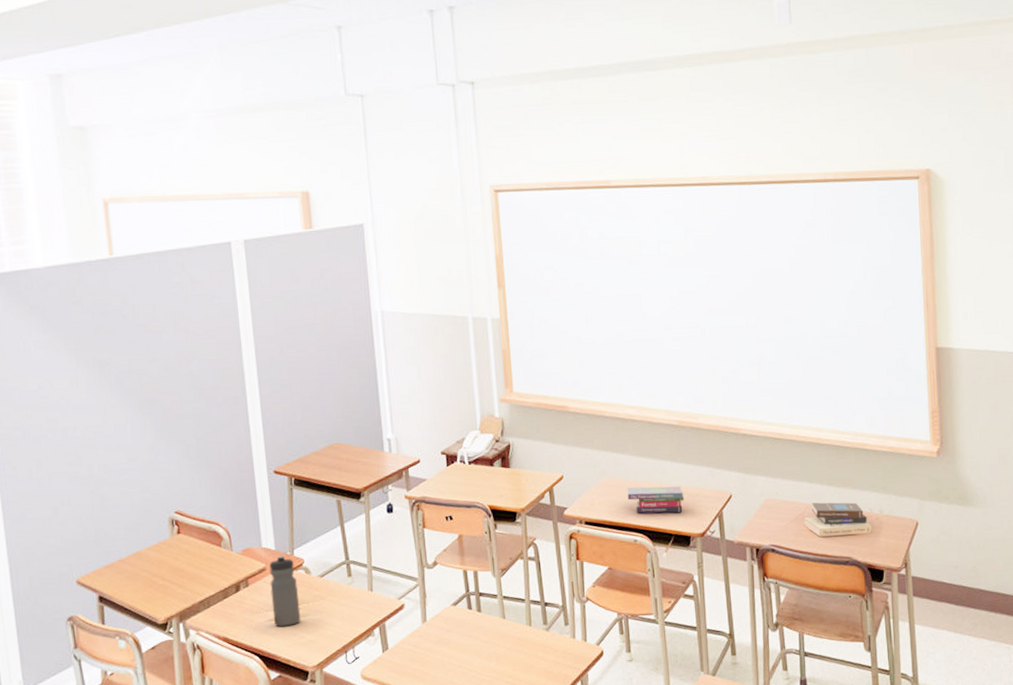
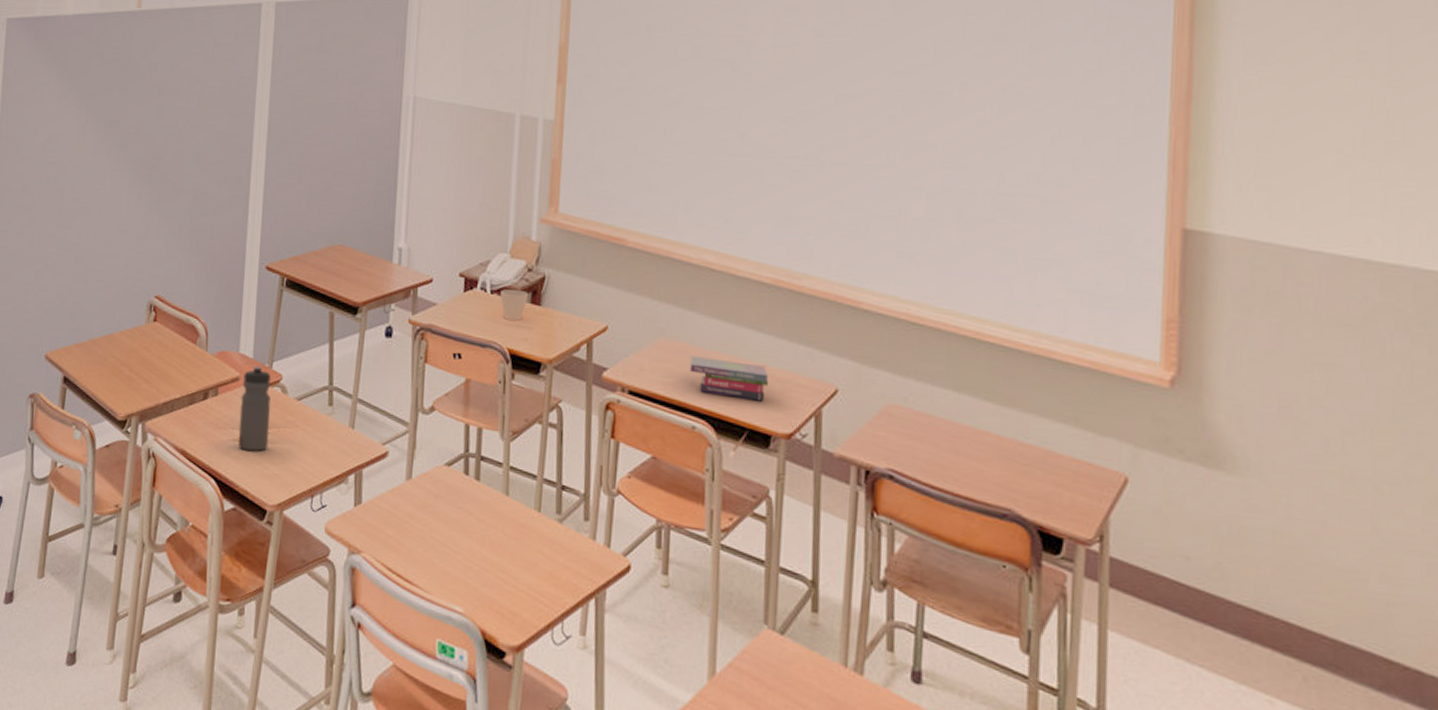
cup: none [477,457,499,484] -> present [500,288,529,322]
books: present [803,502,872,537] -> none [941,421,1050,481]

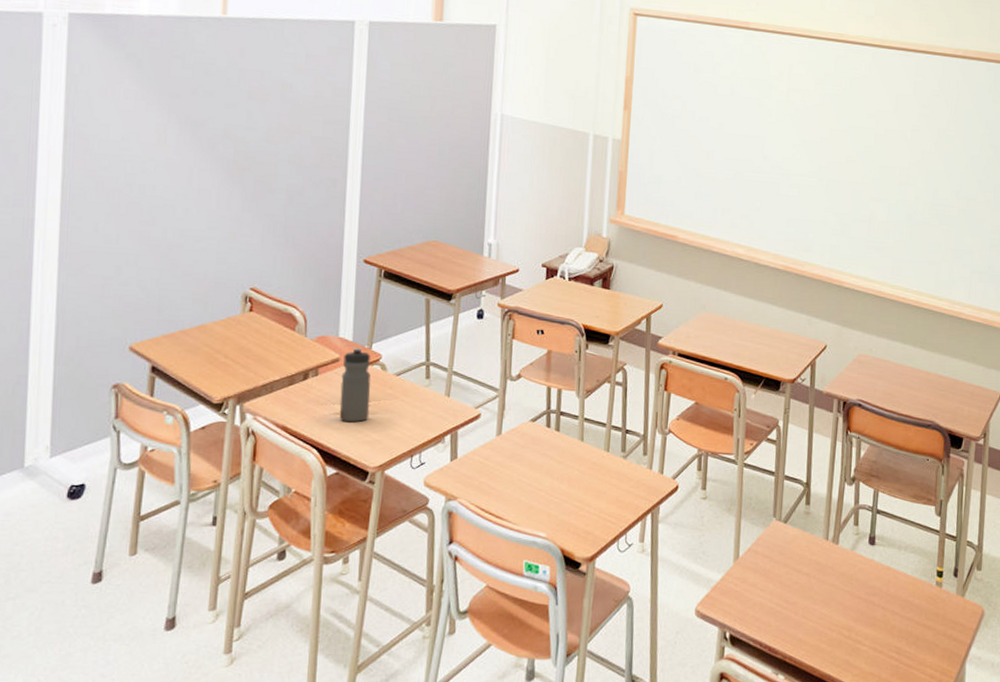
cup: present [500,288,529,322] -> none [577,276,600,303]
books: present [689,356,769,402] -> none [724,325,780,357]

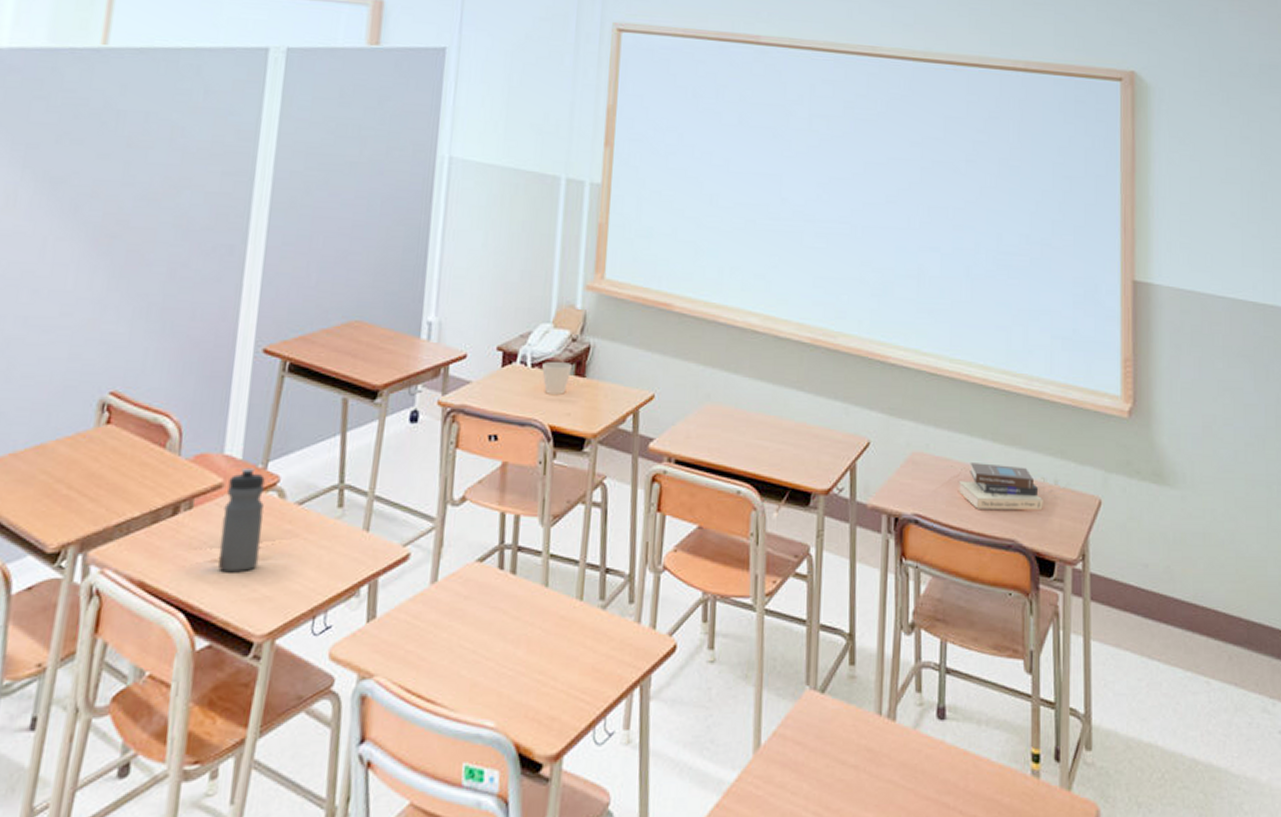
cup: none [577,276,600,303] -> present [542,361,573,396]
books: none [892,364,957,400] -> present [958,463,1043,510]

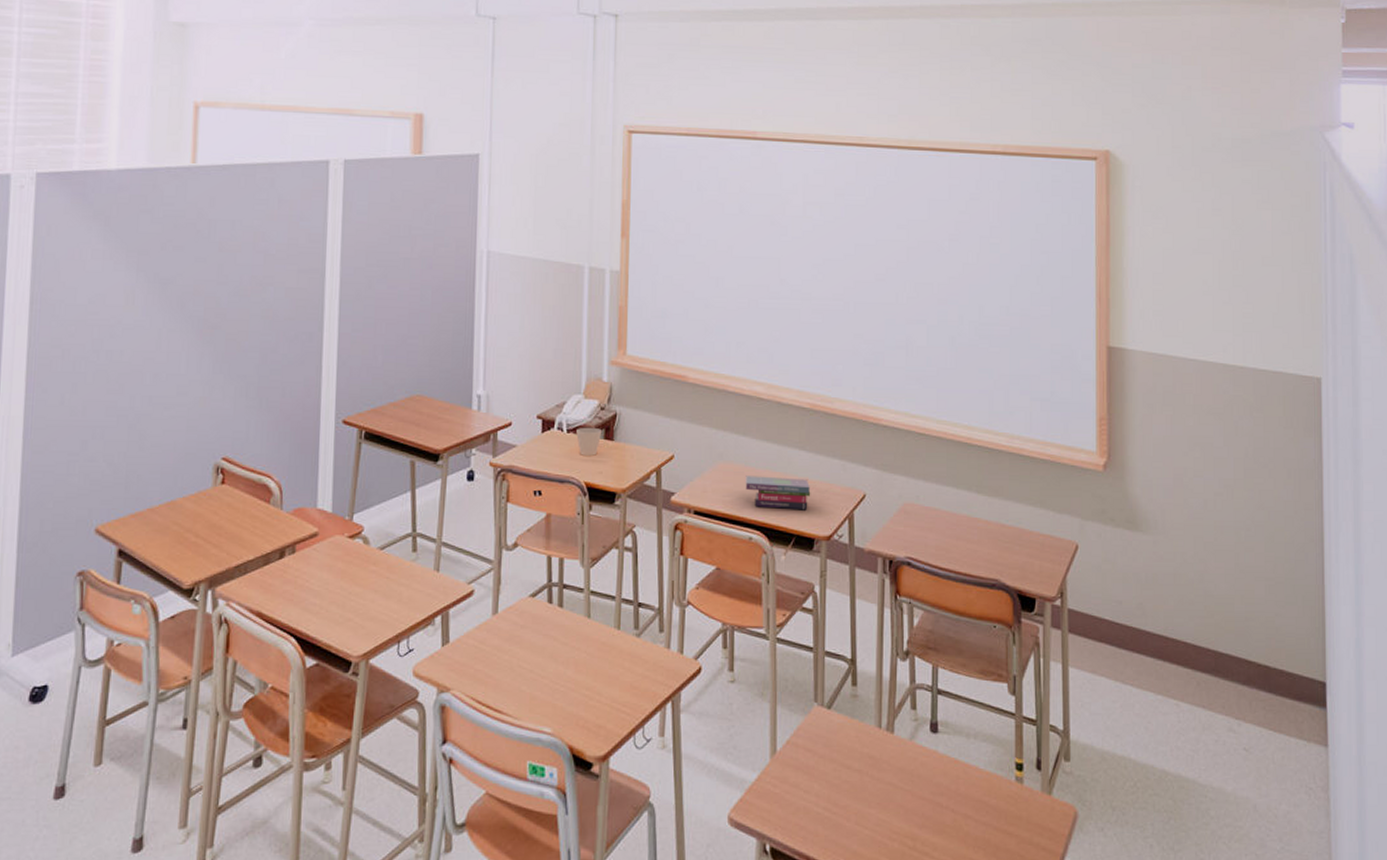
water bottle: present [217,467,265,573] -> none [318,519,353,605]
books: none [735,419,809,460] -> present [745,476,811,510]
books: present [958,463,1043,510] -> none [946,512,1024,553]

